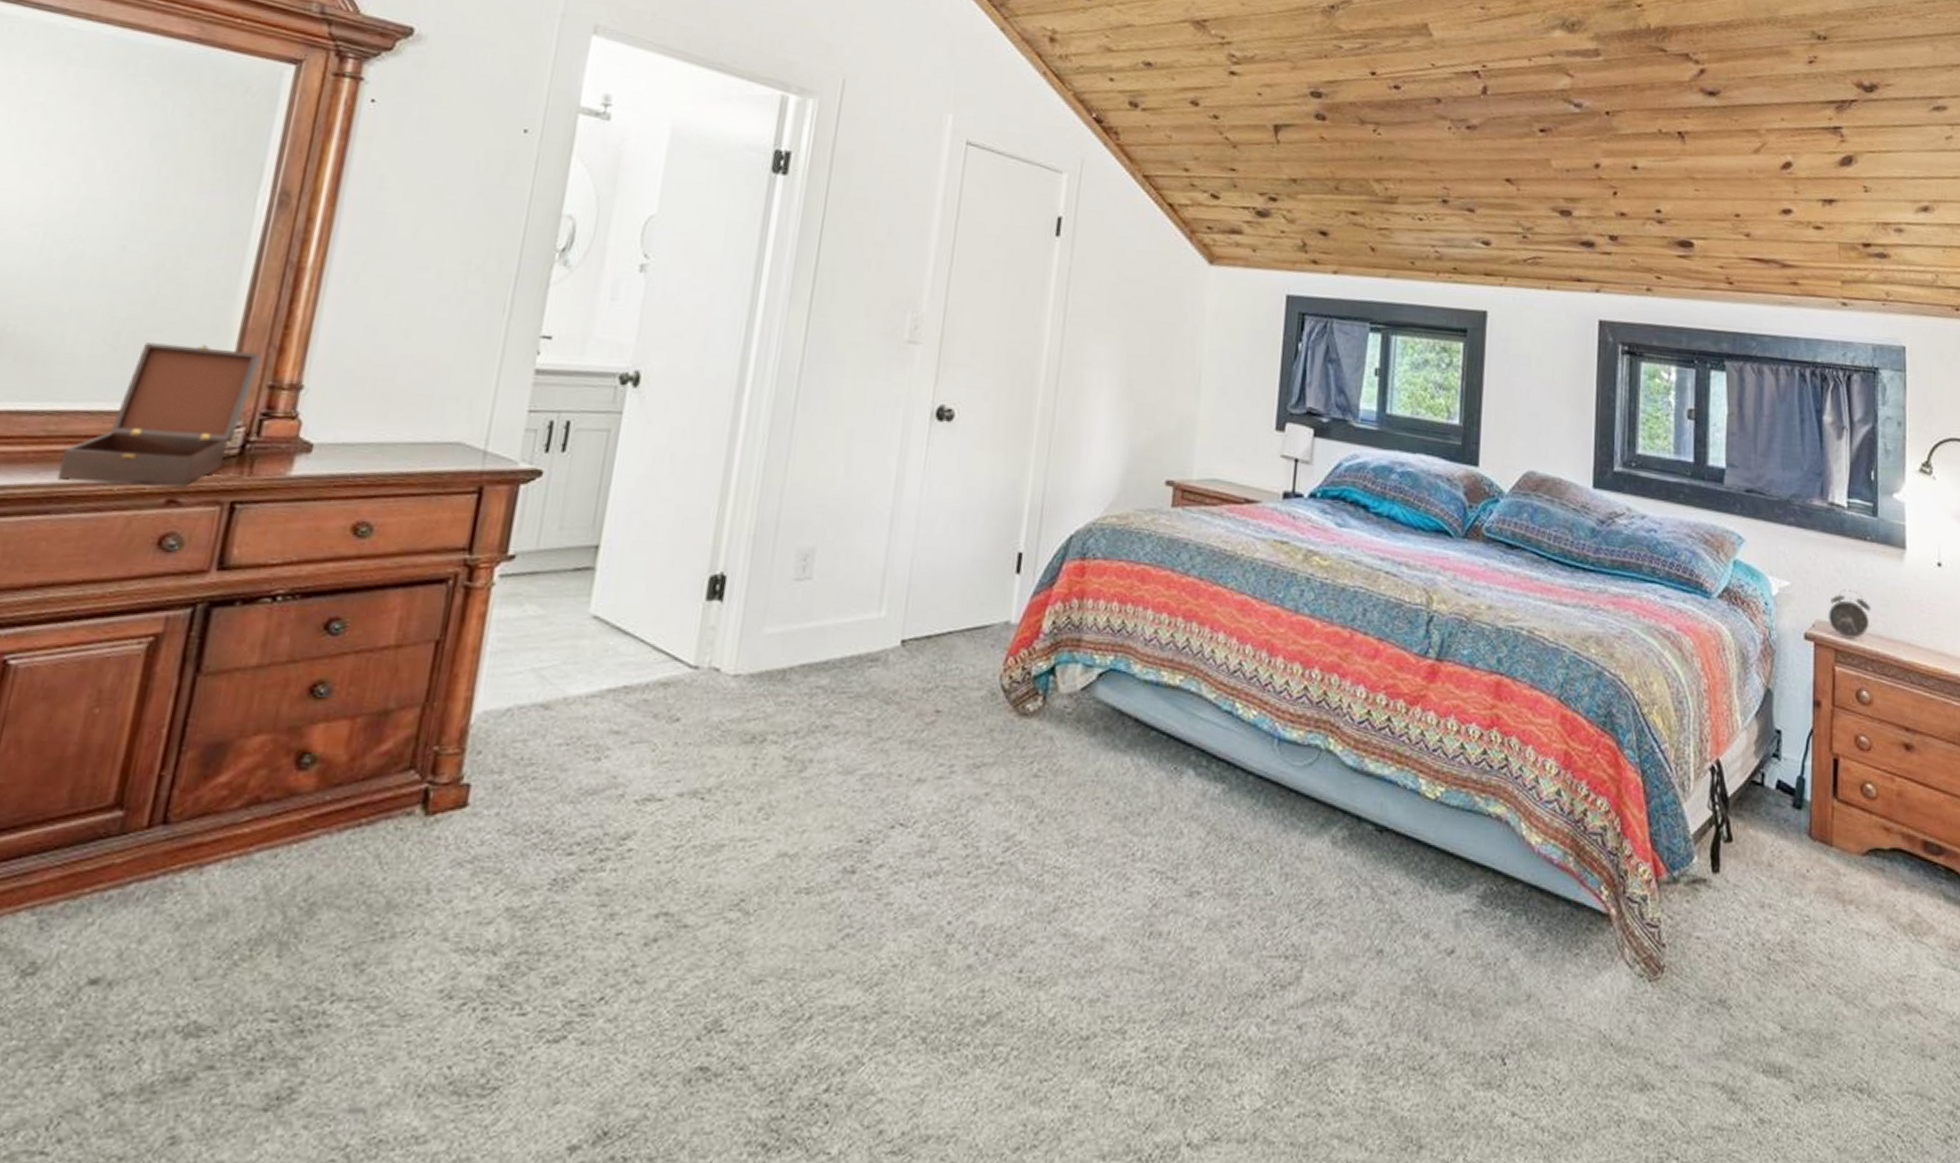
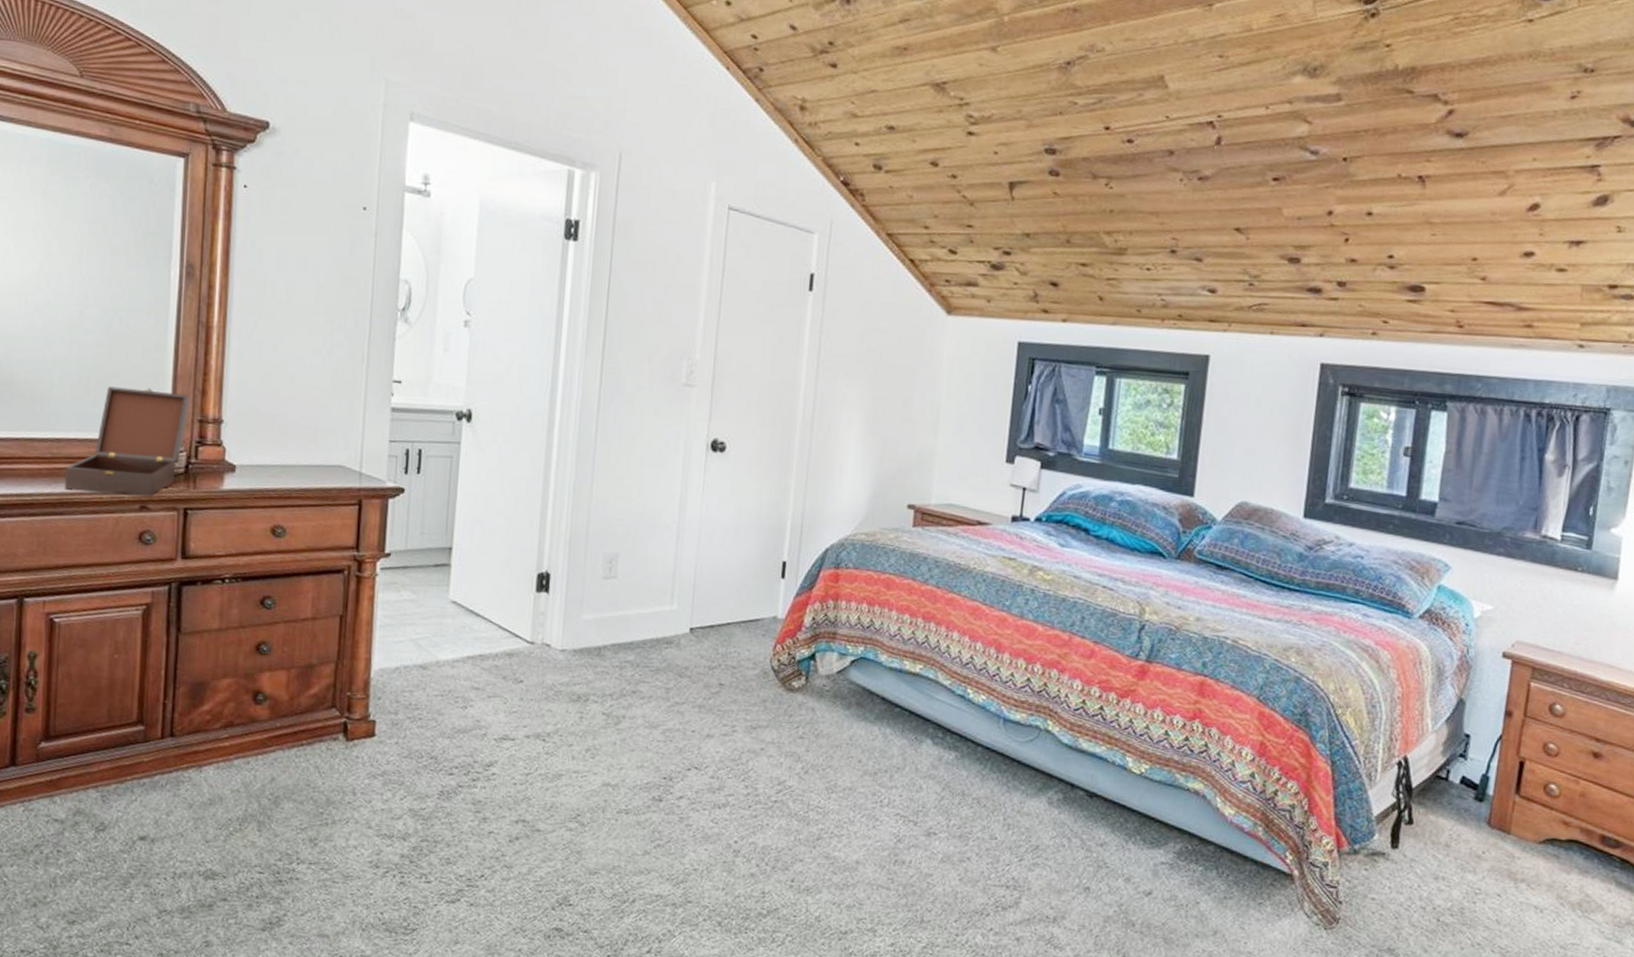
alarm clock: present [1828,589,1871,642] -> none [1528,614,1575,662]

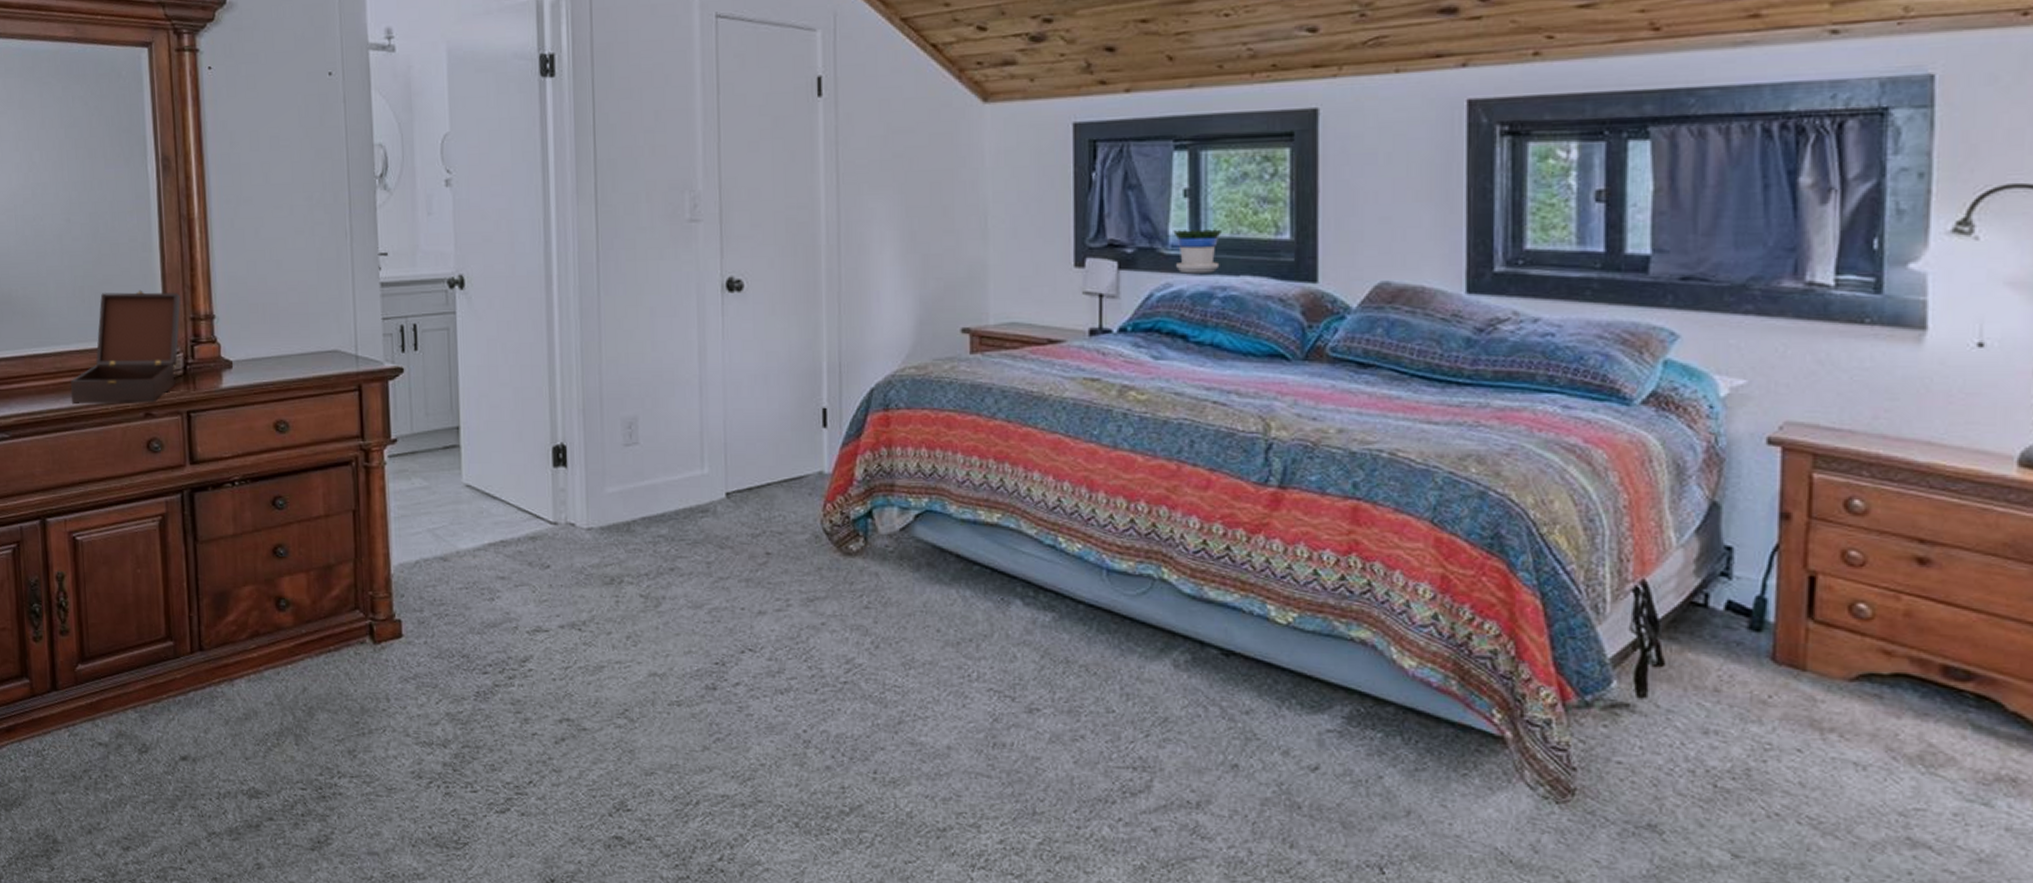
flowerpot: none [1087,441,1125,480] -> present [1173,229,1221,274]

